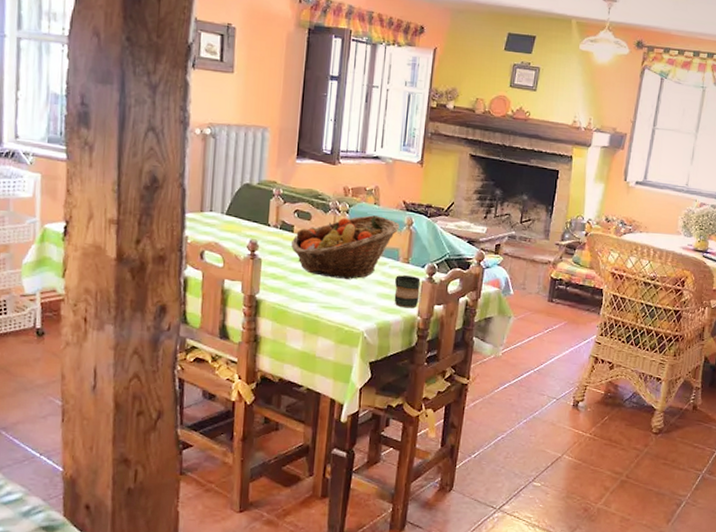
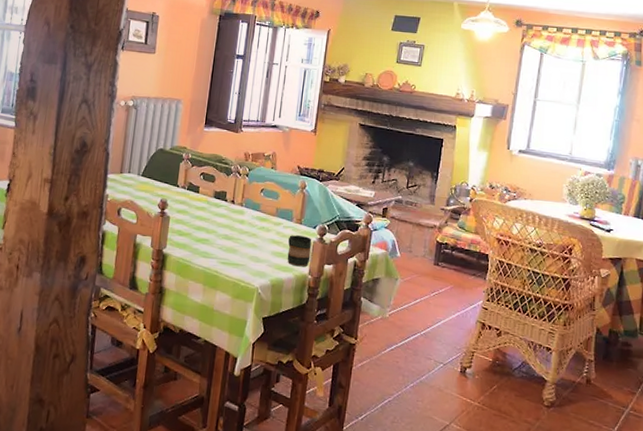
fruit basket: present [291,215,400,279] -> none [196,178,294,238]

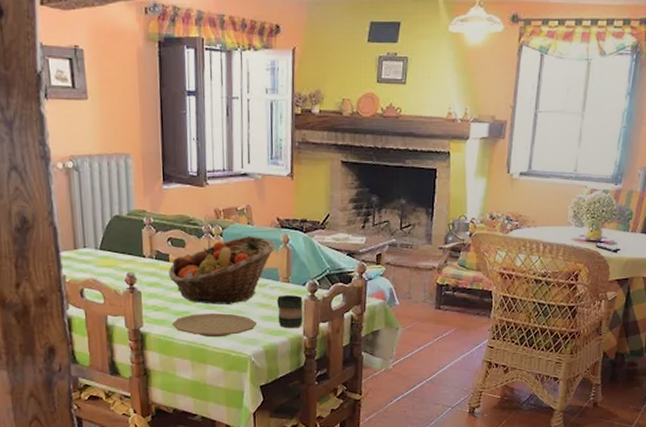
plate: none [191,242,267,267] -> present [171,313,256,338]
fruit basket: none [196,178,294,238] -> present [169,236,276,304]

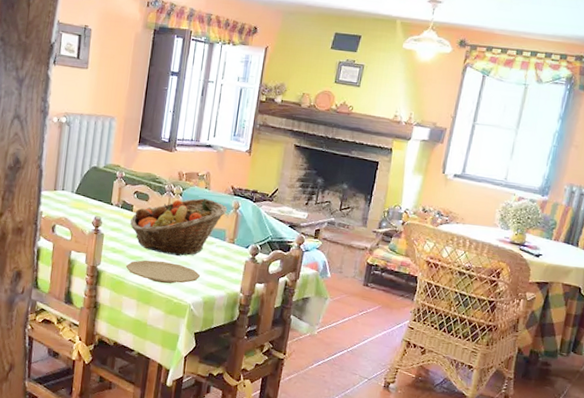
mug: present [277,295,303,329] -> none [219,254,244,286]

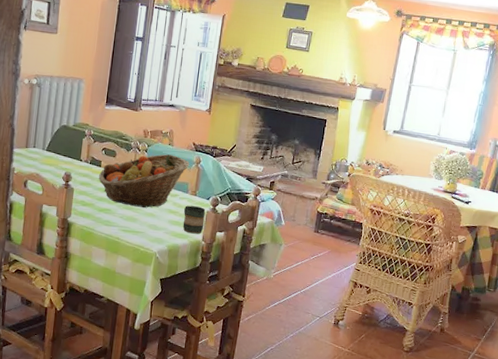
plate: present [125,260,200,284] -> none [94,212,165,234]
mug: none [219,254,244,286] -> present [182,205,206,234]

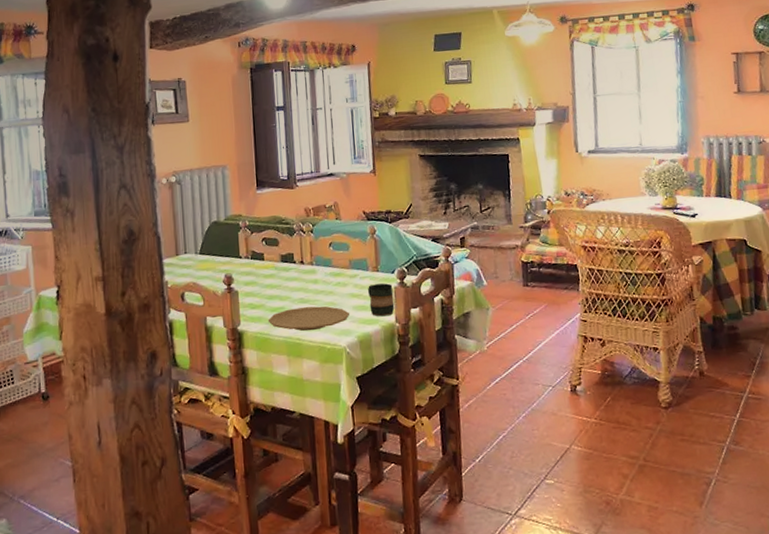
plate: none [94,212,165,234] -> present [268,306,349,331]
fruit basket: present [99,154,189,208] -> none [264,230,364,299]

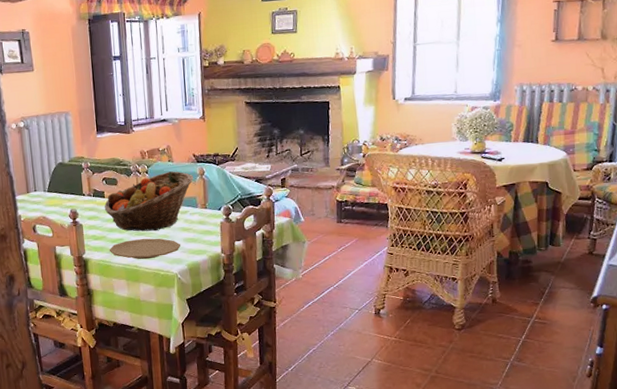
fruit basket: none [264,230,364,299] -> present [104,171,193,232]
mug: present [368,283,395,317] -> none [197,219,221,248]

